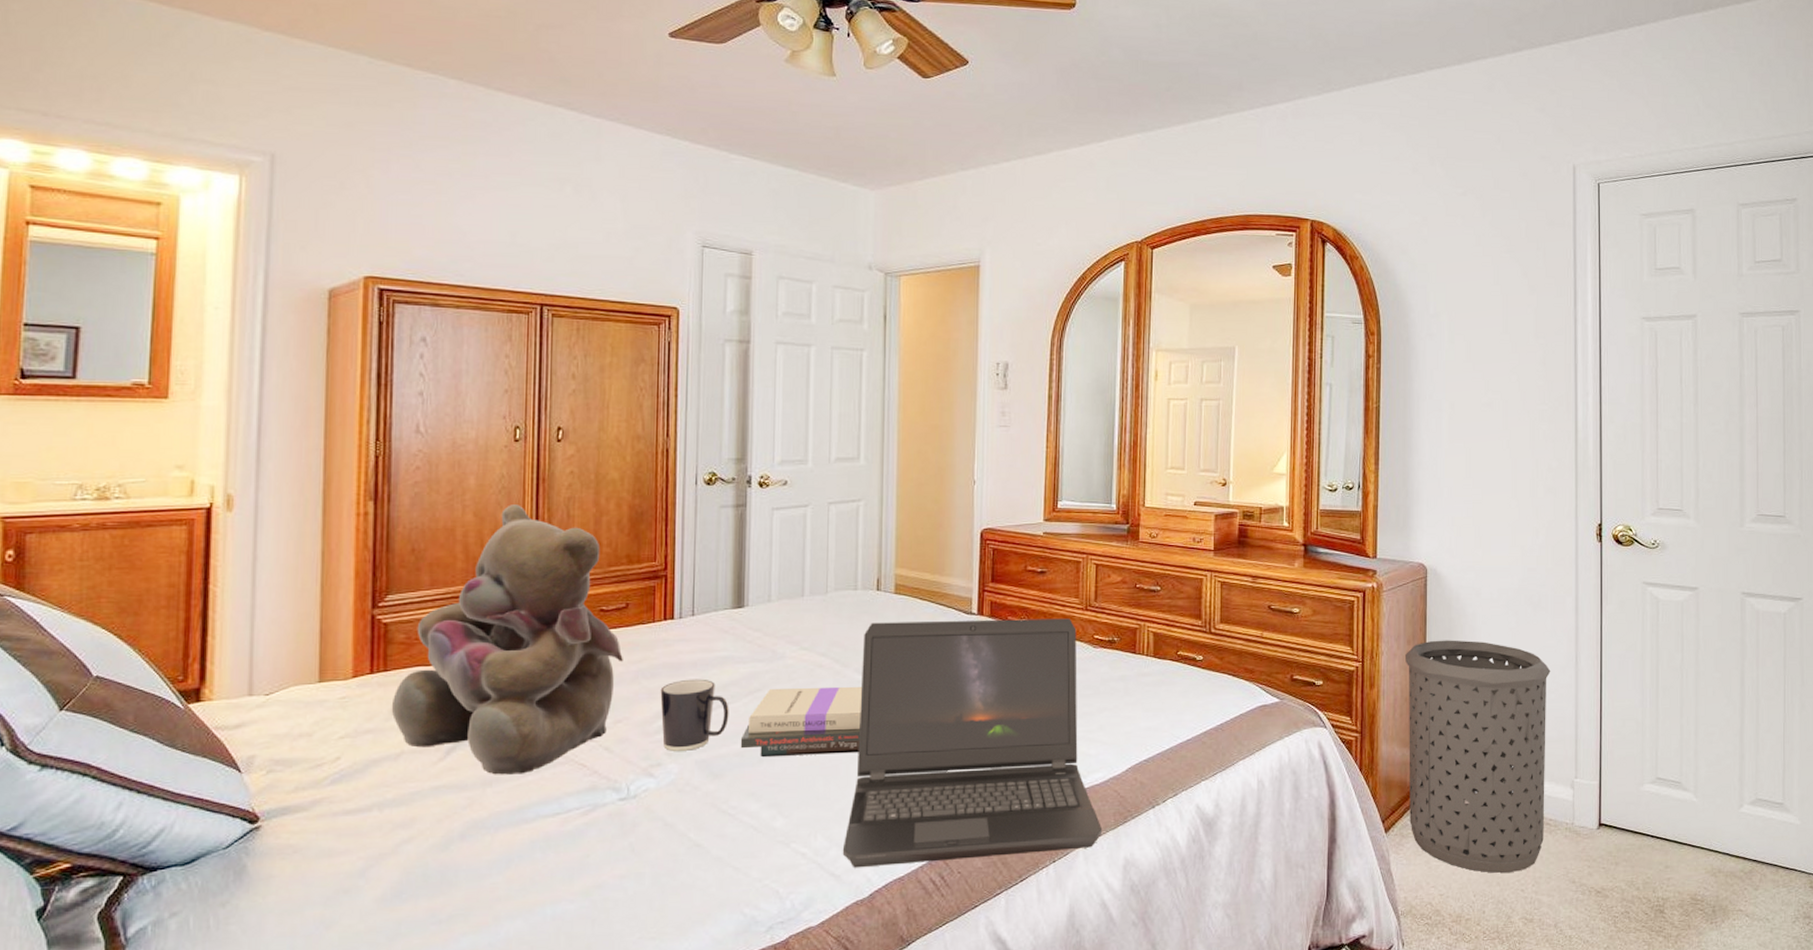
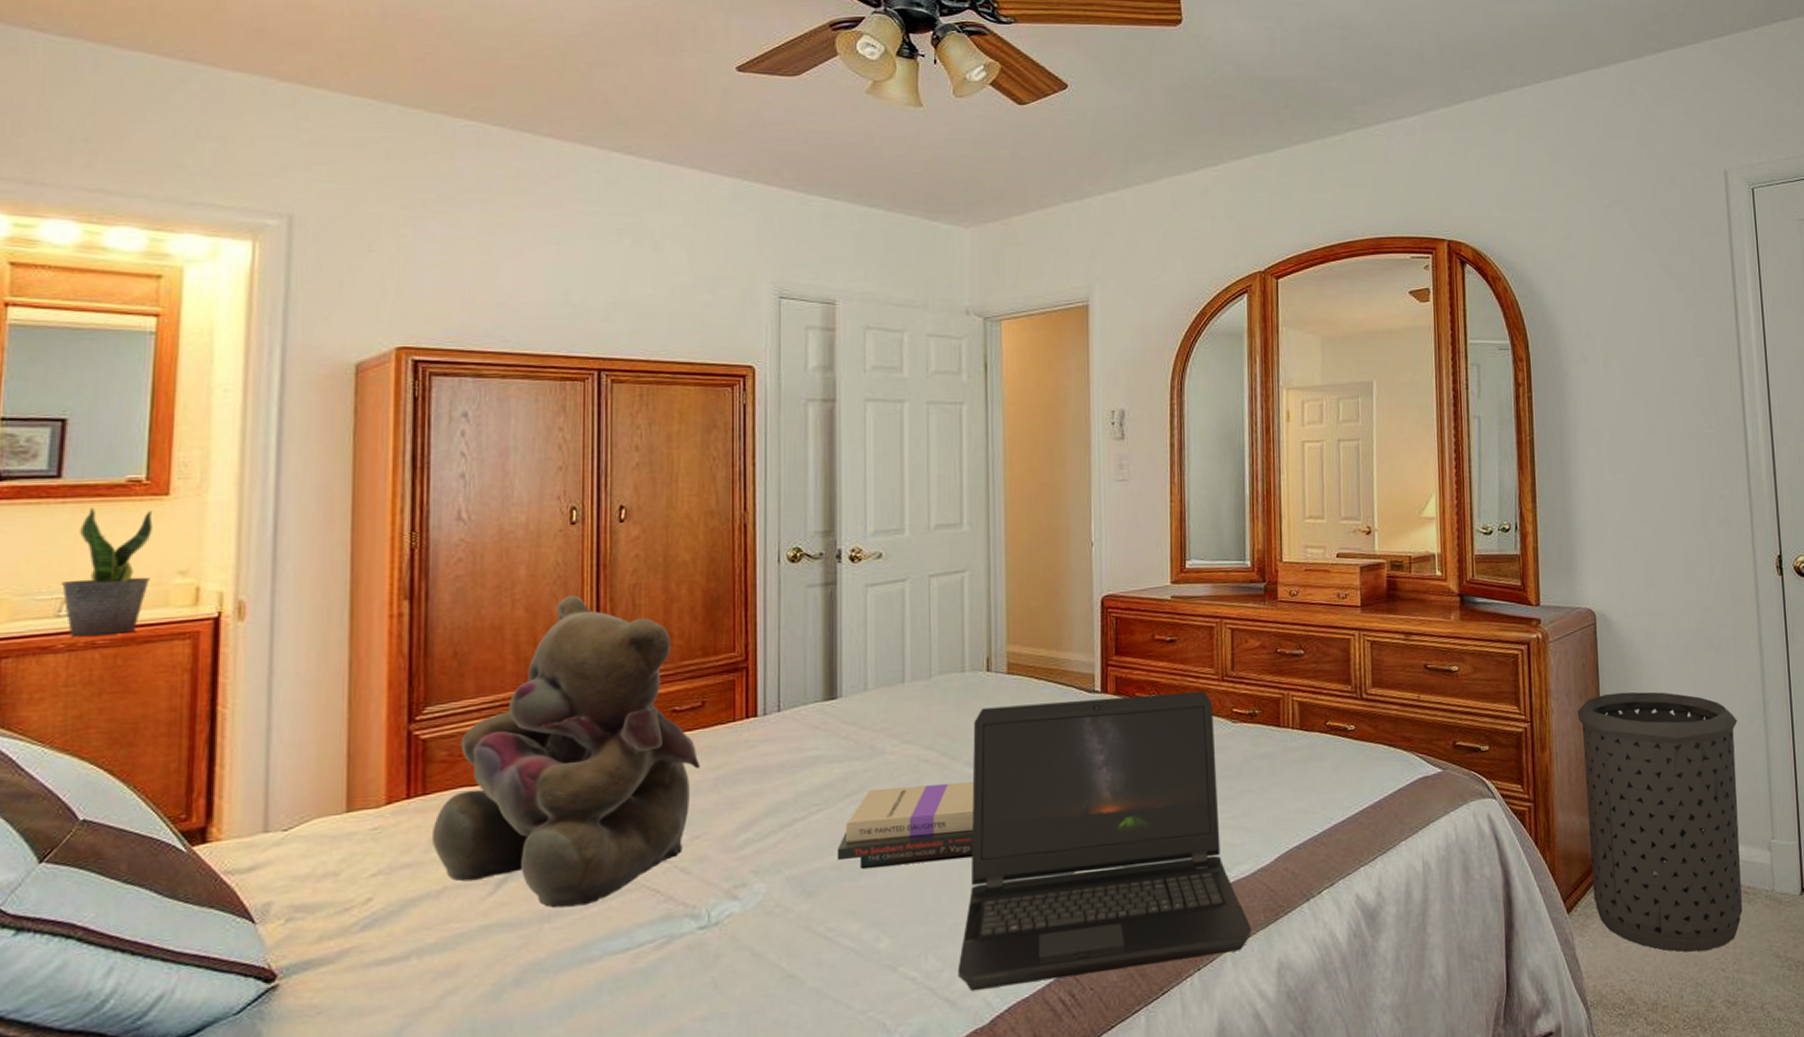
potted plant: none [77,405,154,517] -> present [61,507,153,636]
mug: present [660,679,729,751] -> none [743,783,823,869]

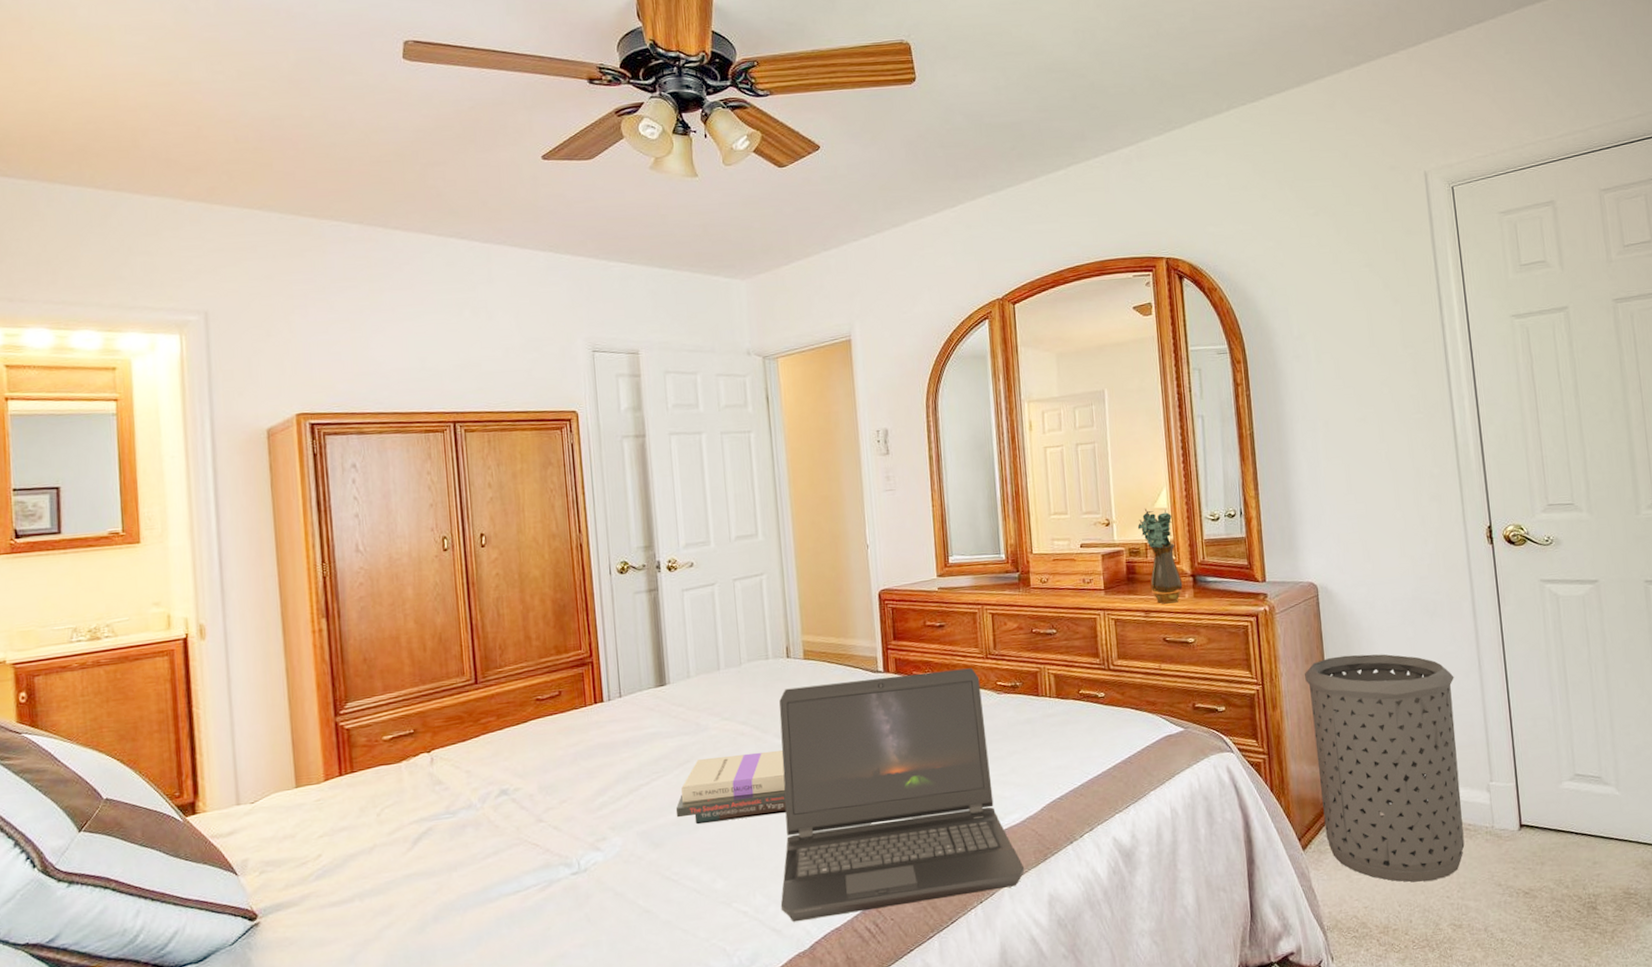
potted plant: present [61,507,153,636] -> none [71,555,134,657]
teddy bear: present [431,595,700,908] -> none [360,609,562,860]
vase: none [1401,516,1449,626] -> present [1137,508,1183,604]

